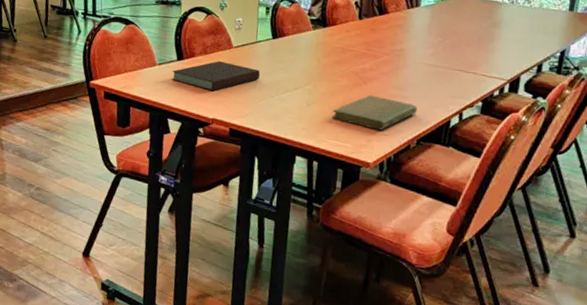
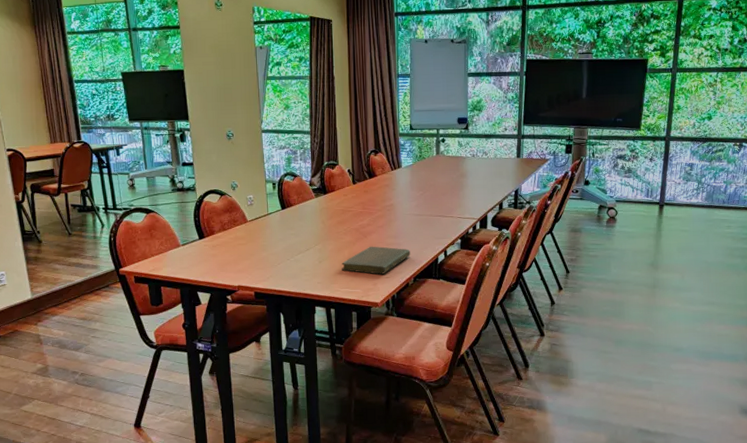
notebook: present [171,61,260,92] -> none [196,235,275,262]

